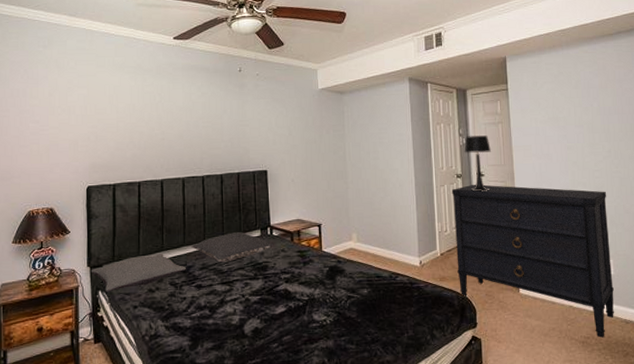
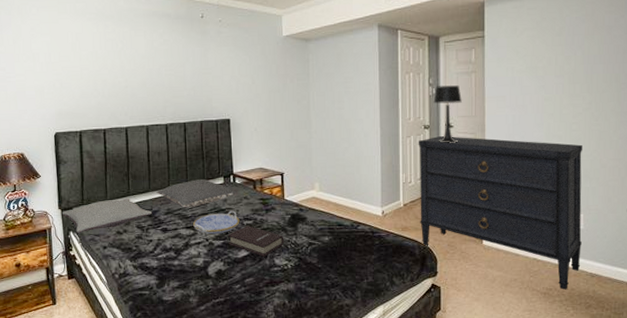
serving tray: none [229,264,277,290] -> present [193,210,240,234]
book: none [265,280,323,312] -> present [228,226,284,257]

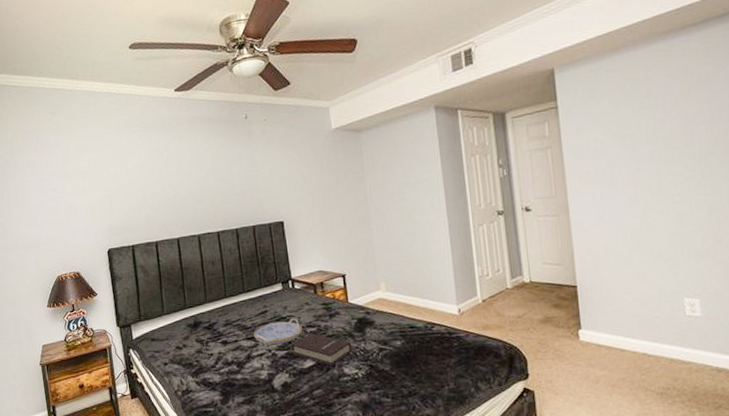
pillow: present [62,198,153,233] -> none [120,311,211,351]
pillow: present [156,178,236,208] -> none [213,286,296,318]
dresser: present [418,136,582,290] -> none [492,218,703,389]
table lamp: present [433,85,462,143] -> none [505,164,539,230]

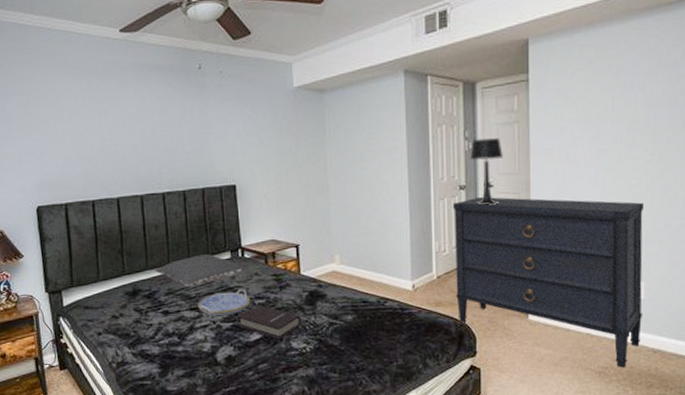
pillow: none [213,286,296,318] -> present [155,253,245,288]
dresser: none [492,218,703,389] -> present [452,197,644,368]
table lamp: none [505,164,539,230] -> present [470,138,503,206]

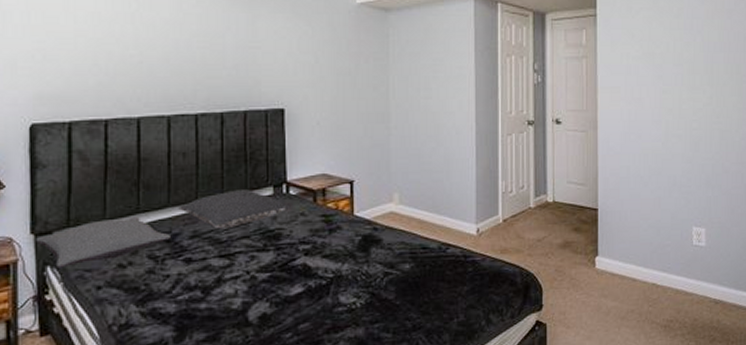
pillow: none [49,278,152,319] -> present [35,217,172,268]
serving tray: present [198,289,251,316] -> none [229,231,294,265]
book: present [237,305,302,340] -> none [277,252,352,293]
dresser: present [452,197,644,368] -> none [520,134,704,321]
table lamp: present [470,138,503,206] -> none [538,72,571,143]

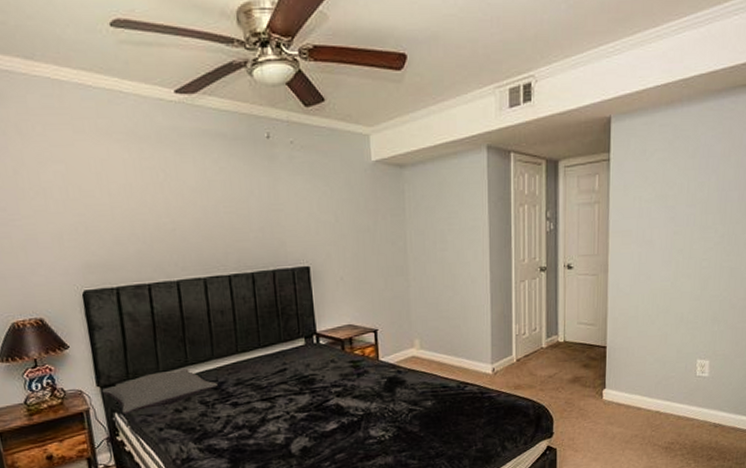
pillow: present [178,188,289,229] -> none [221,340,320,377]

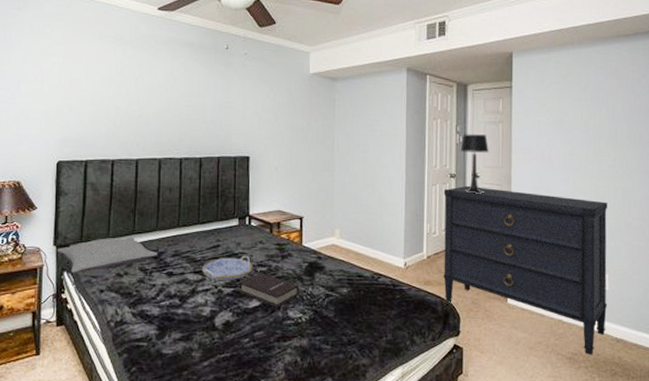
serving tray: none [270,377,327,406] -> present [202,255,253,281]
book: none [313,393,380,428] -> present [239,273,300,308]
dresser: none [533,279,712,443] -> present [443,186,607,355]
table lamp: none [551,219,583,288] -> present [460,134,489,194]

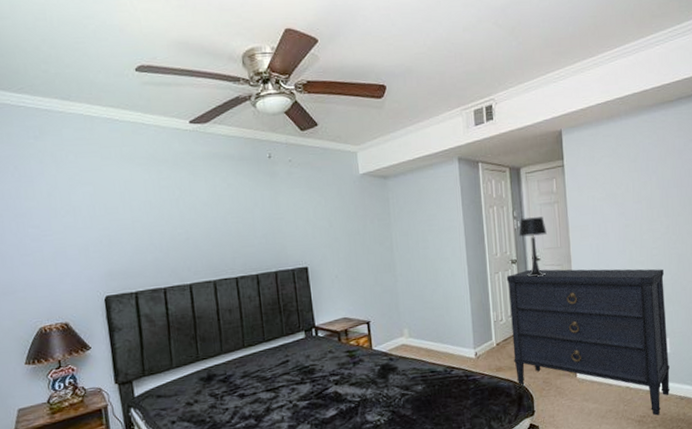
pillow: present [56,237,158,274] -> none [119,364,227,409]
serving tray: present [202,255,253,281] -> none [274,367,326,395]
book: present [239,273,300,308] -> none [313,382,375,414]

